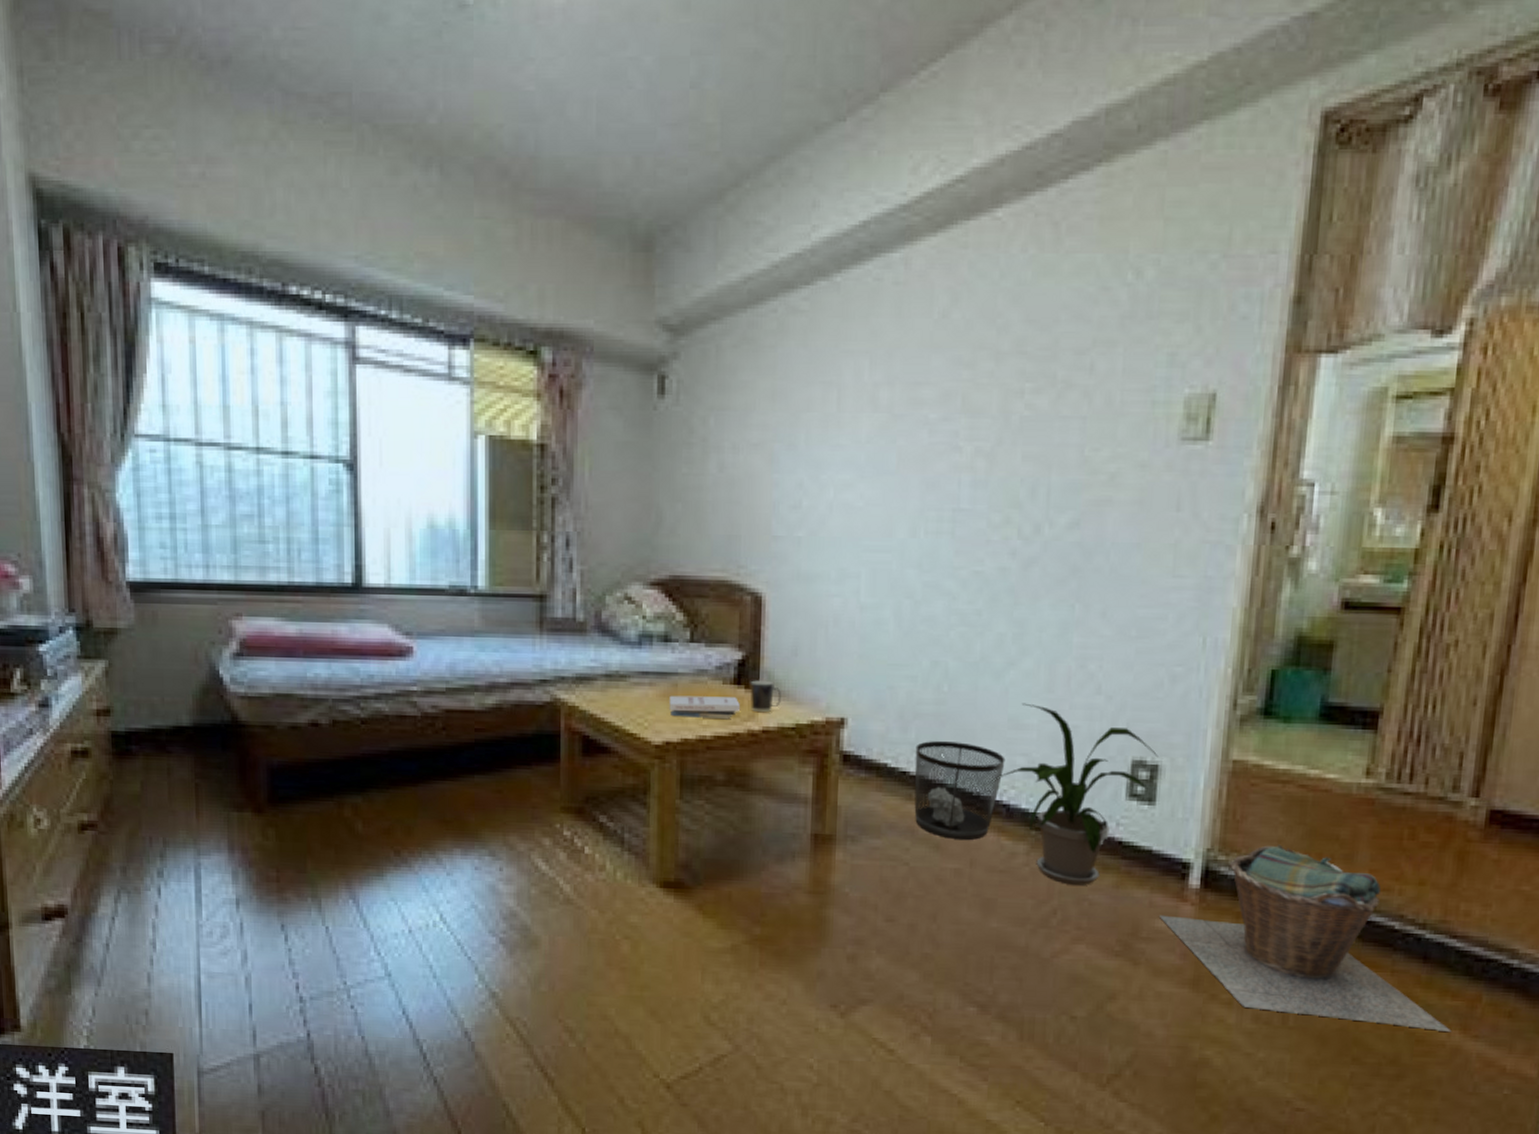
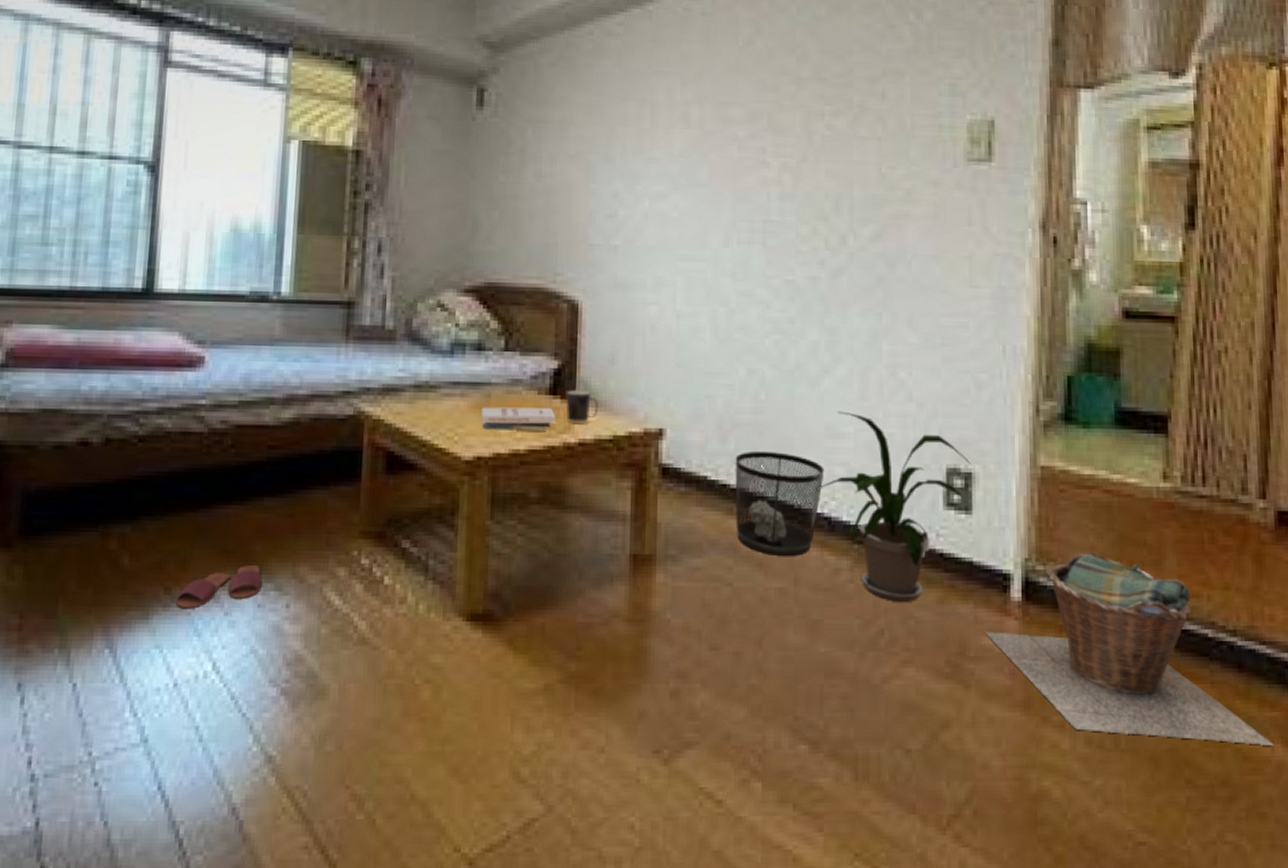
slippers: none [405,833,477,869] -> present [176,564,262,609]

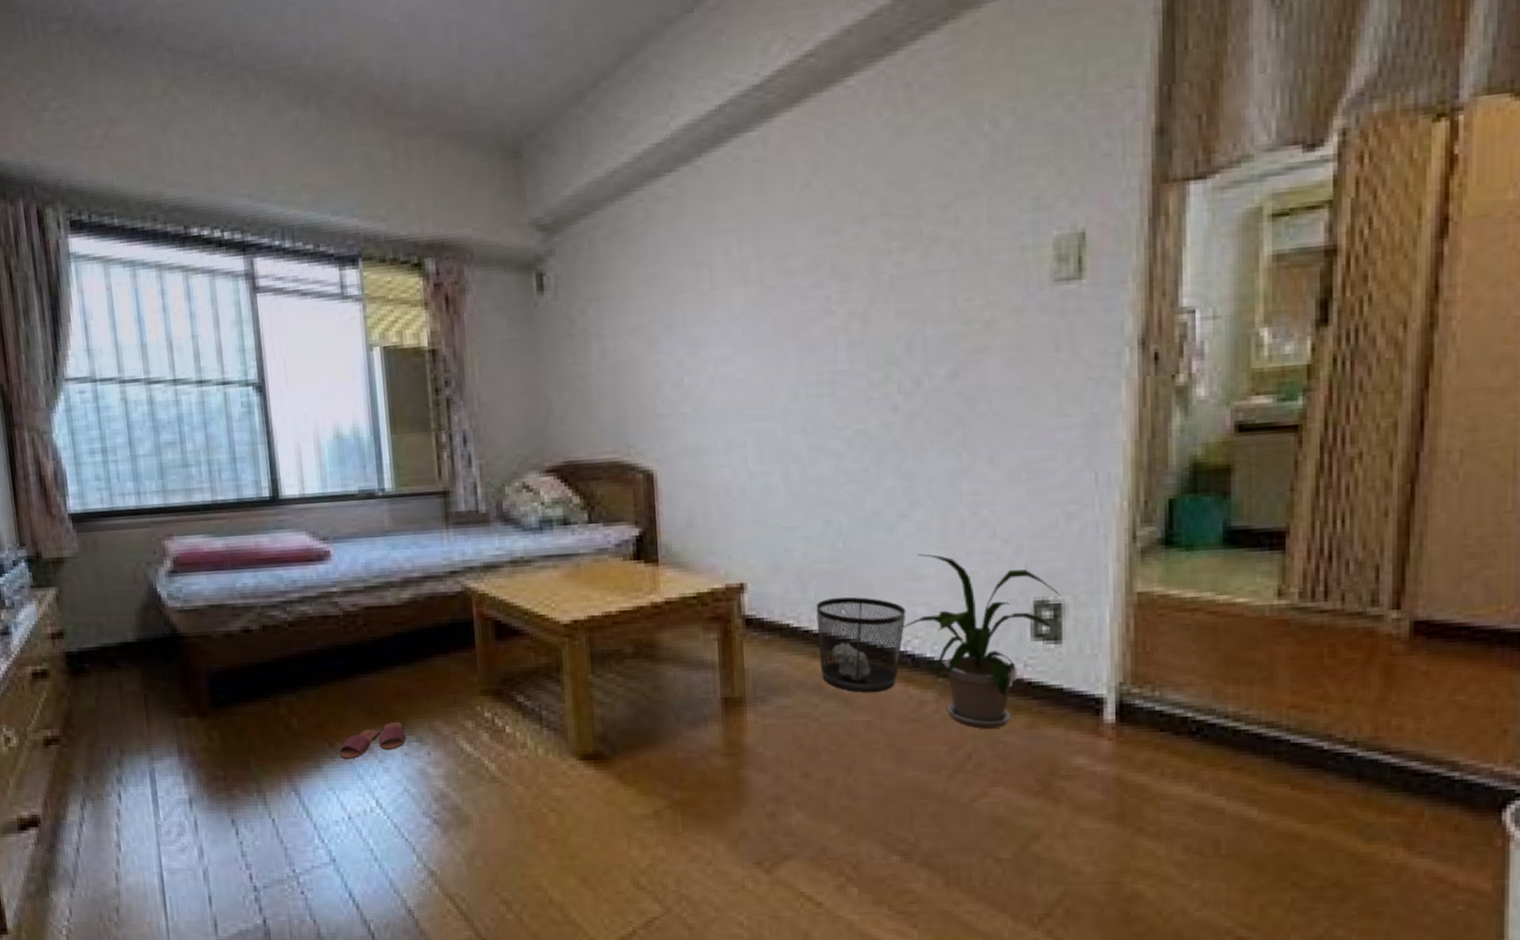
books: present [481,407,555,432] -> none [573,572,642,595]
mug: present [566,389,598,424] -> none [649,552,681,585]
laundry basket: present [986,552,1275,747] -> none [1077,673,1395,851]

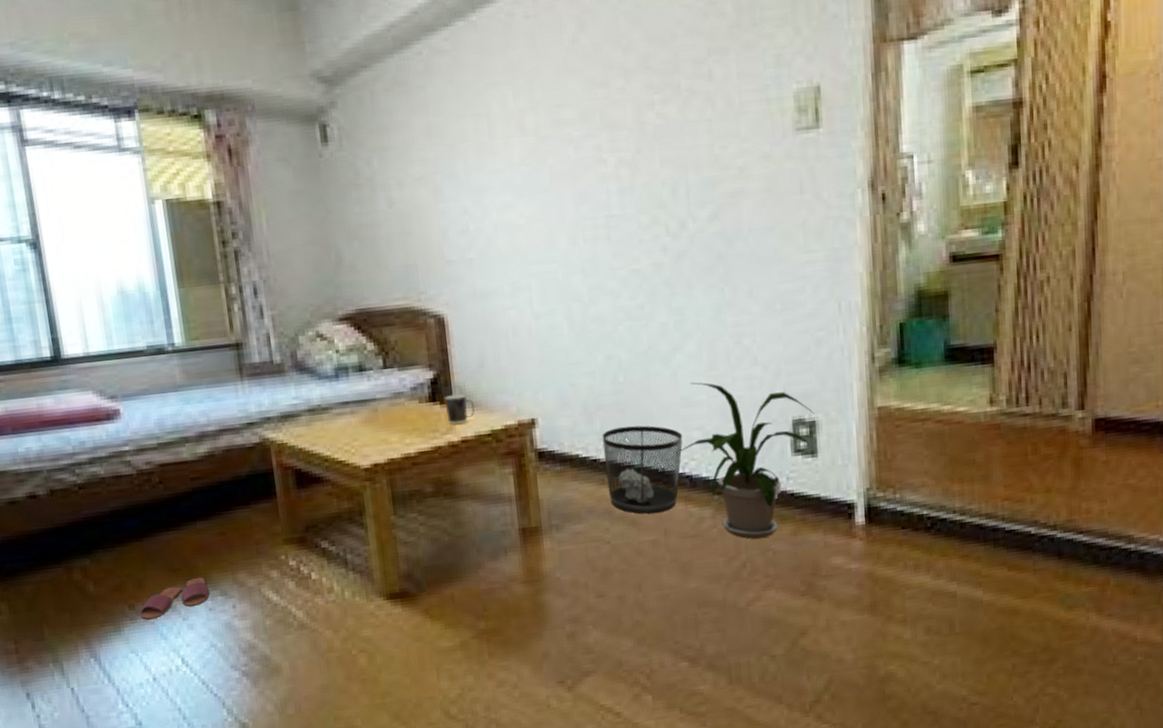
mug: none [649,552,681,585] -> present [444,393,475,425]

